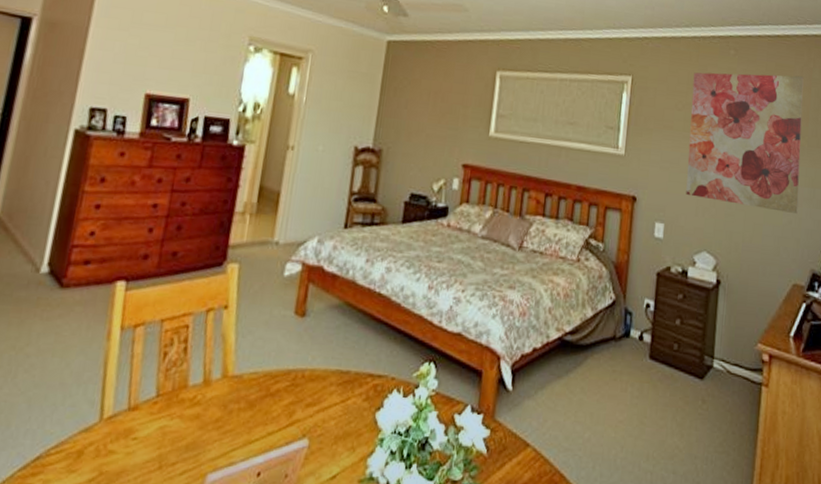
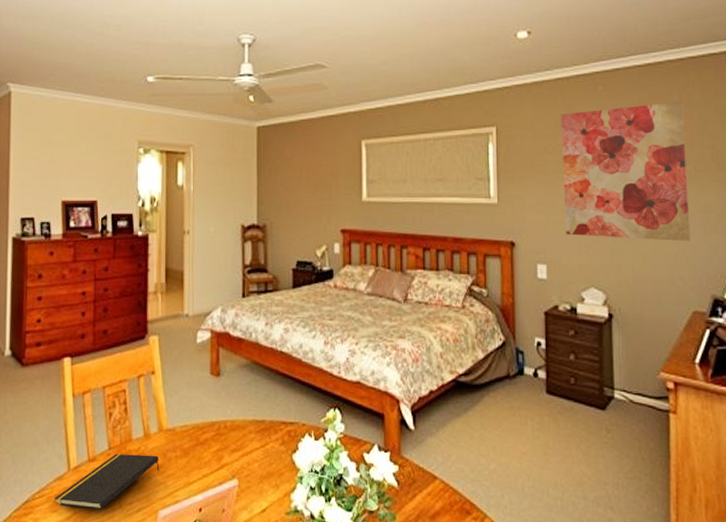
notepad: none [76,402,217,471] -> present [55,454,160,510]

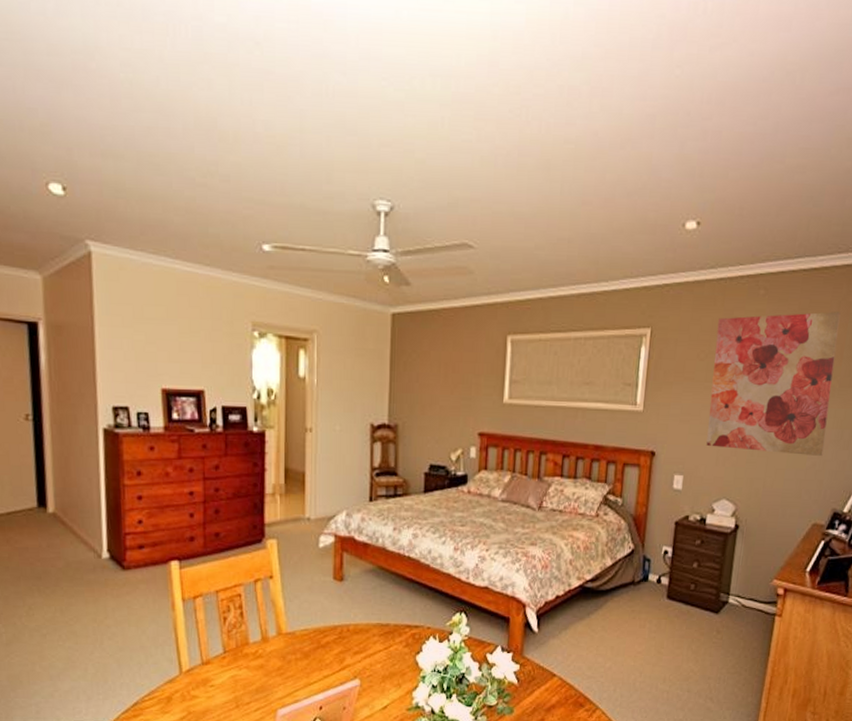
notepad: present [55,454,160,510] -> none [166,657,279,710]

